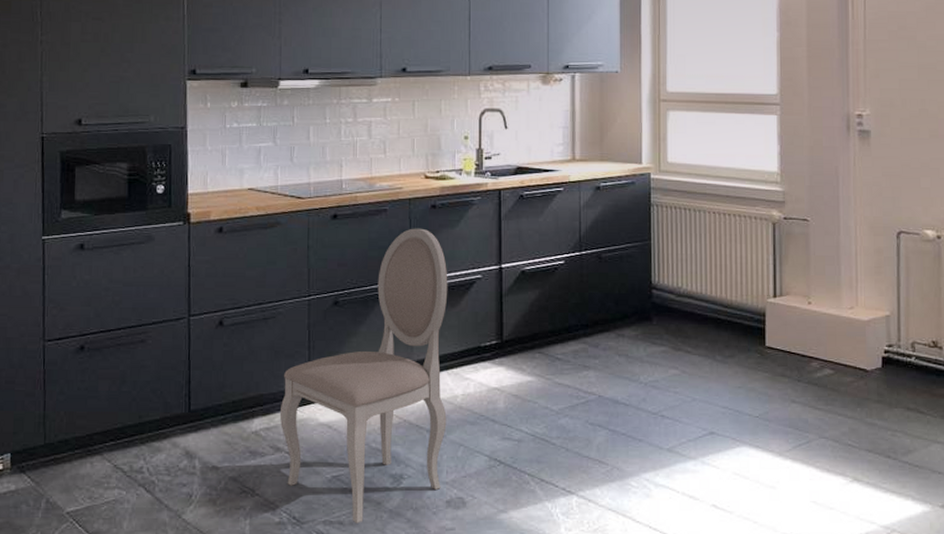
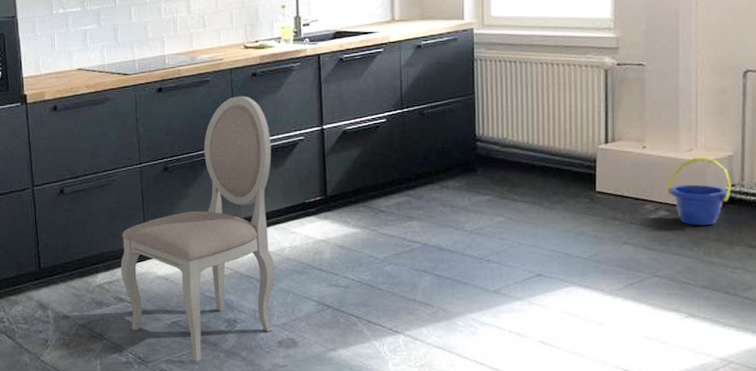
bucket: none [830,315,890,385] -> present [666,157,732,225]

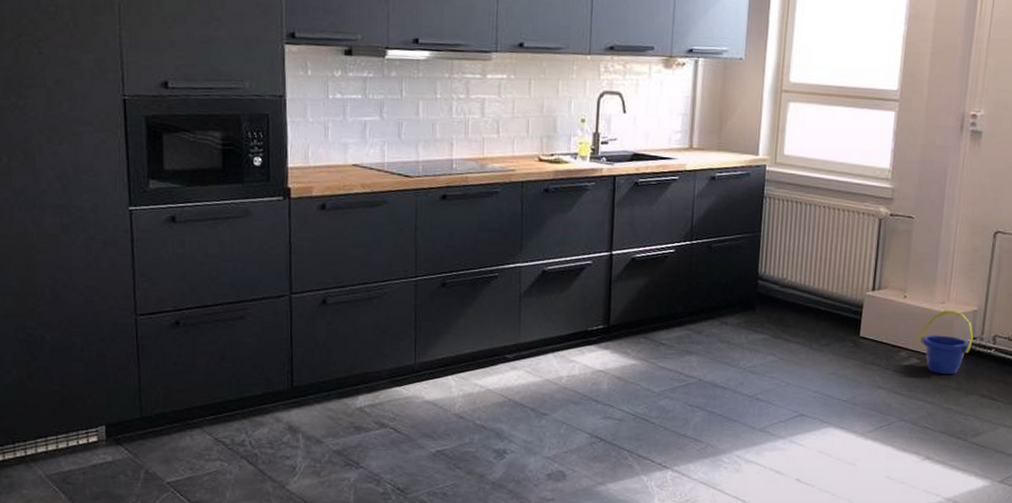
dining chair: present [120,96,276,362] -> none [384,212,558,494]

